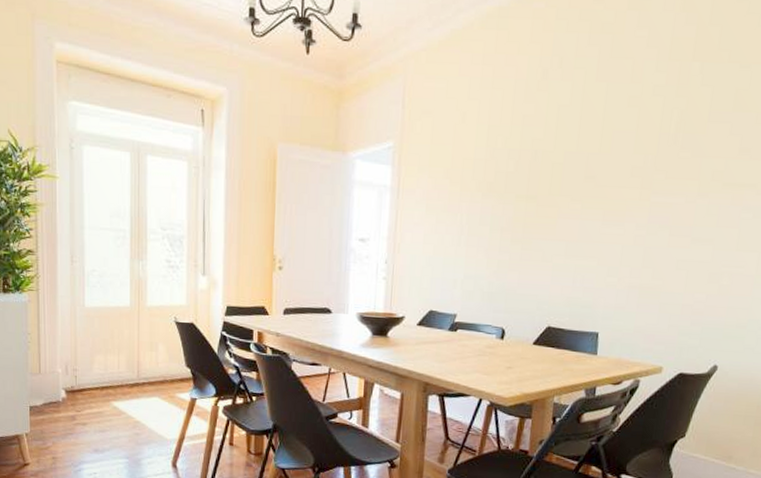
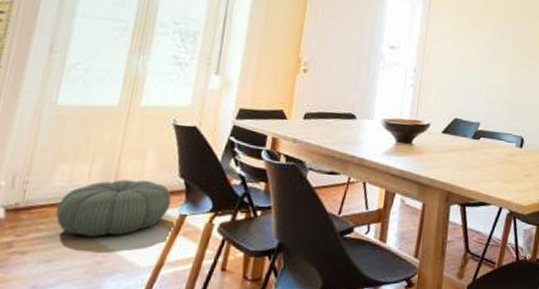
pouf: none [100,368,183,414] -> present [55,179,172,237]

